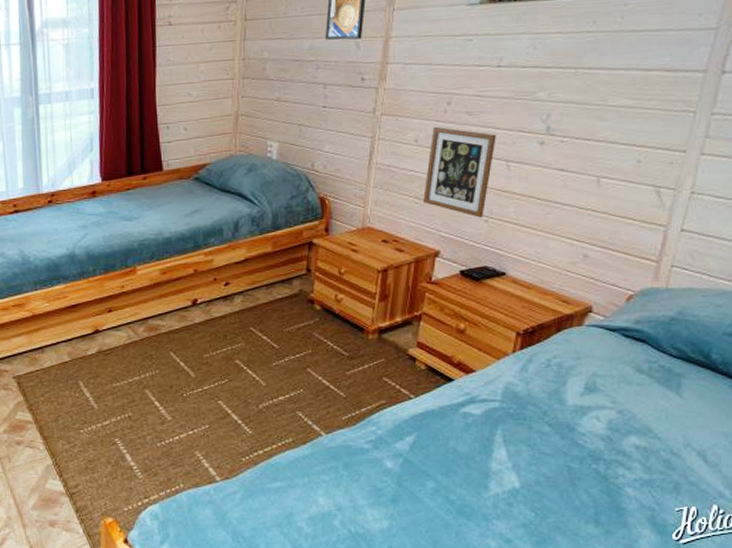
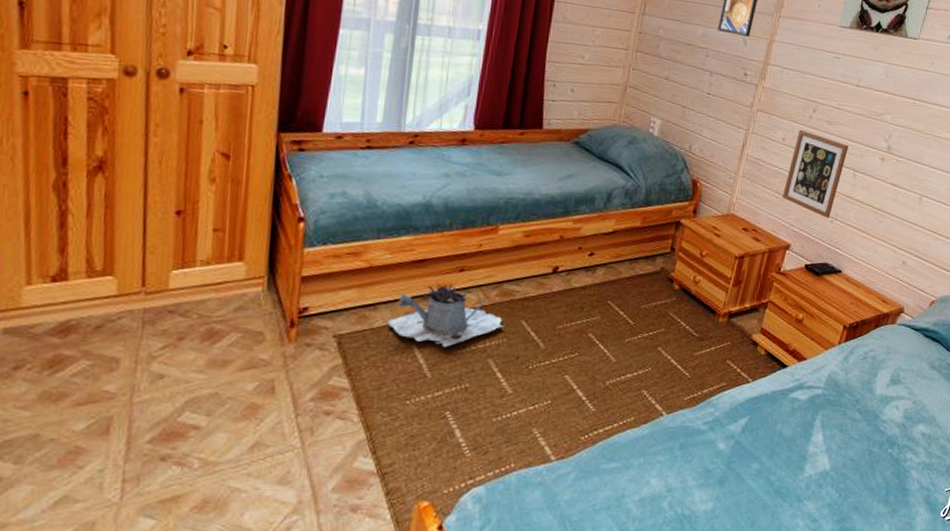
watering can: none [55,324,156,381] -> present [388,283,505,347]

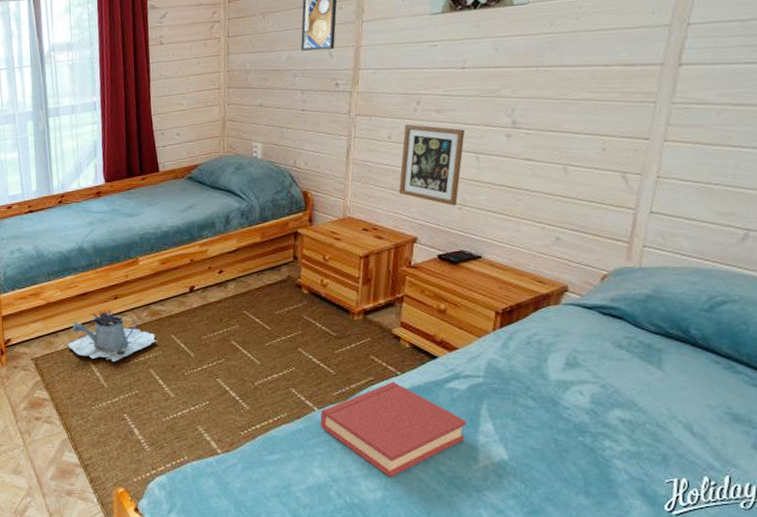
hardback book: none [666,388,801,487] -> present [320,381,467,477]

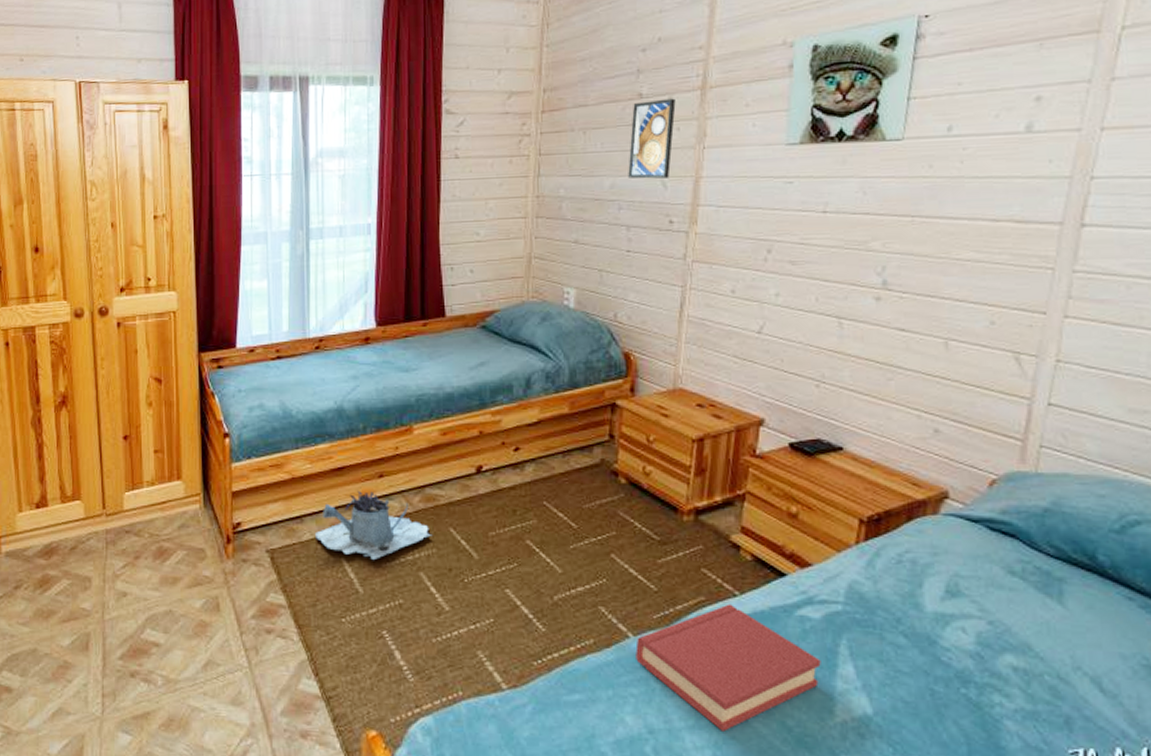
picture frame: present [399,124,465,206] -> none [743,276,825,382]

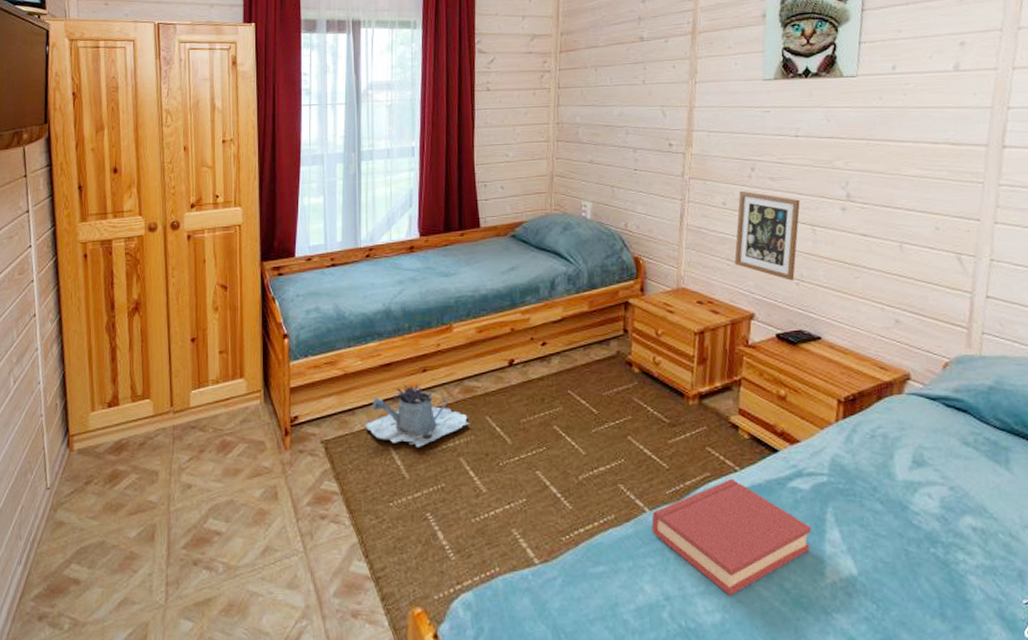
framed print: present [628,98,676,179] -> none [633,41,671,109]
picture frame: none [743,276,825,382] -> present [734,190,800,281]

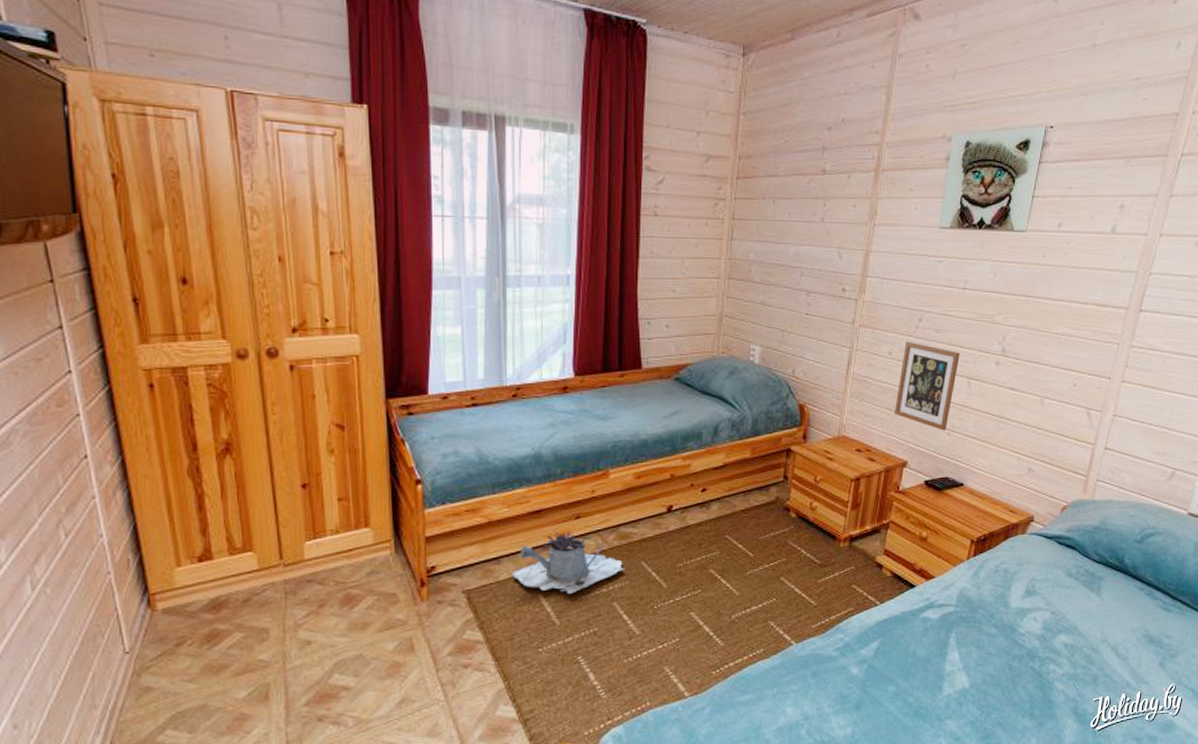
hardback book: present [651,478,812,596] -> none [797,612,936,712]

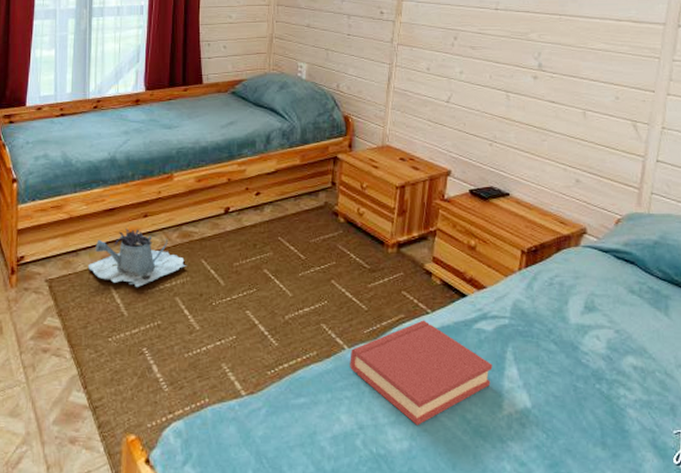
hardback book: none [797,612,936,712] -> present [350,320,493,425]
picture frame: present [895,341,960,431] -> none [435,57,497,141]

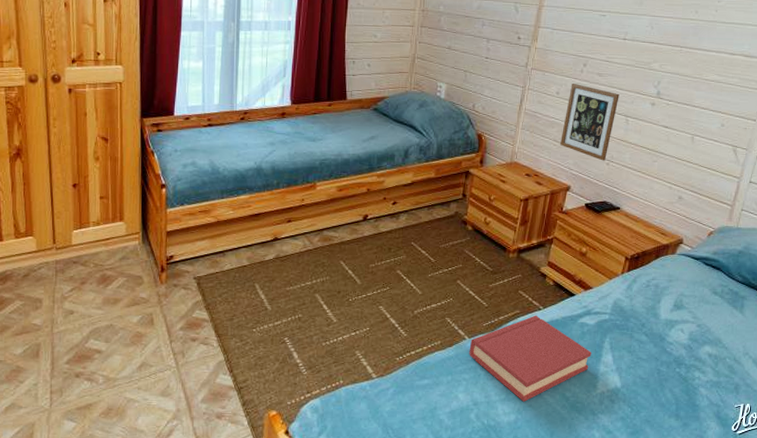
watering can: present [89,229,187,287] -> none [235,232,327,285]
picture frame: none [435,57,497,141] -> present [560,82,619,161]

